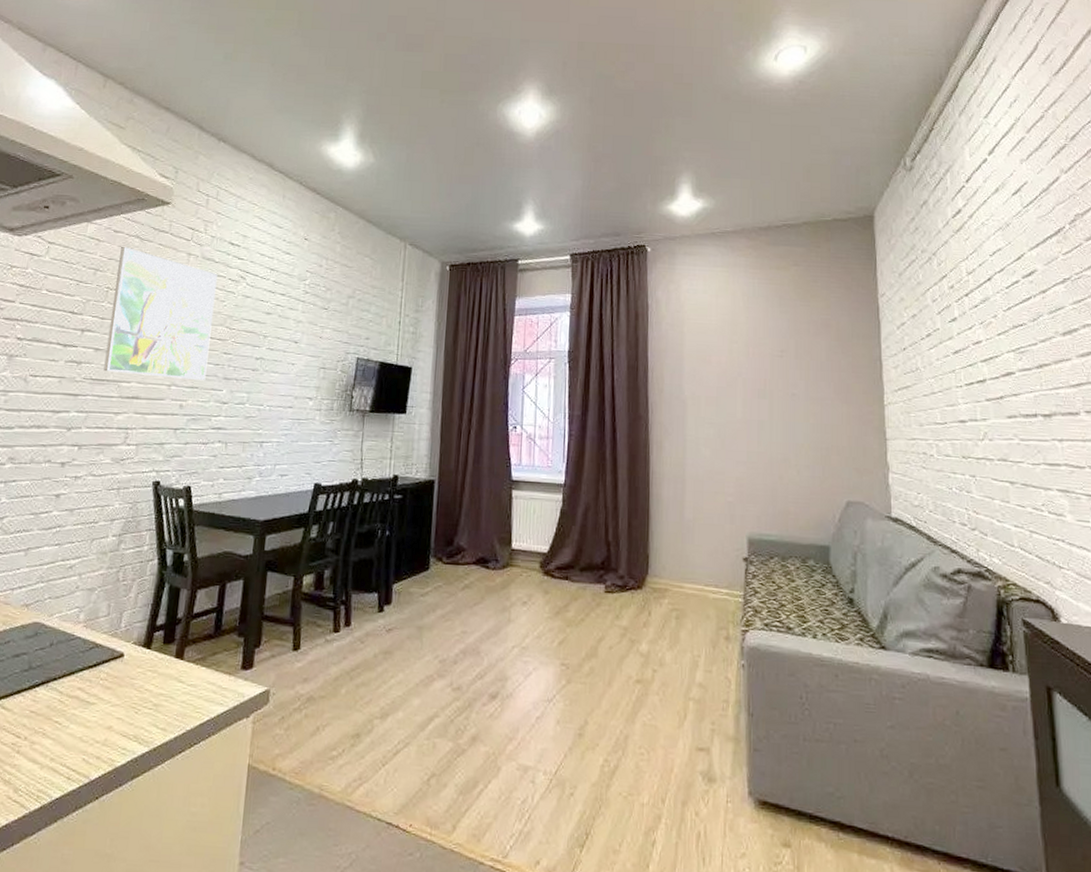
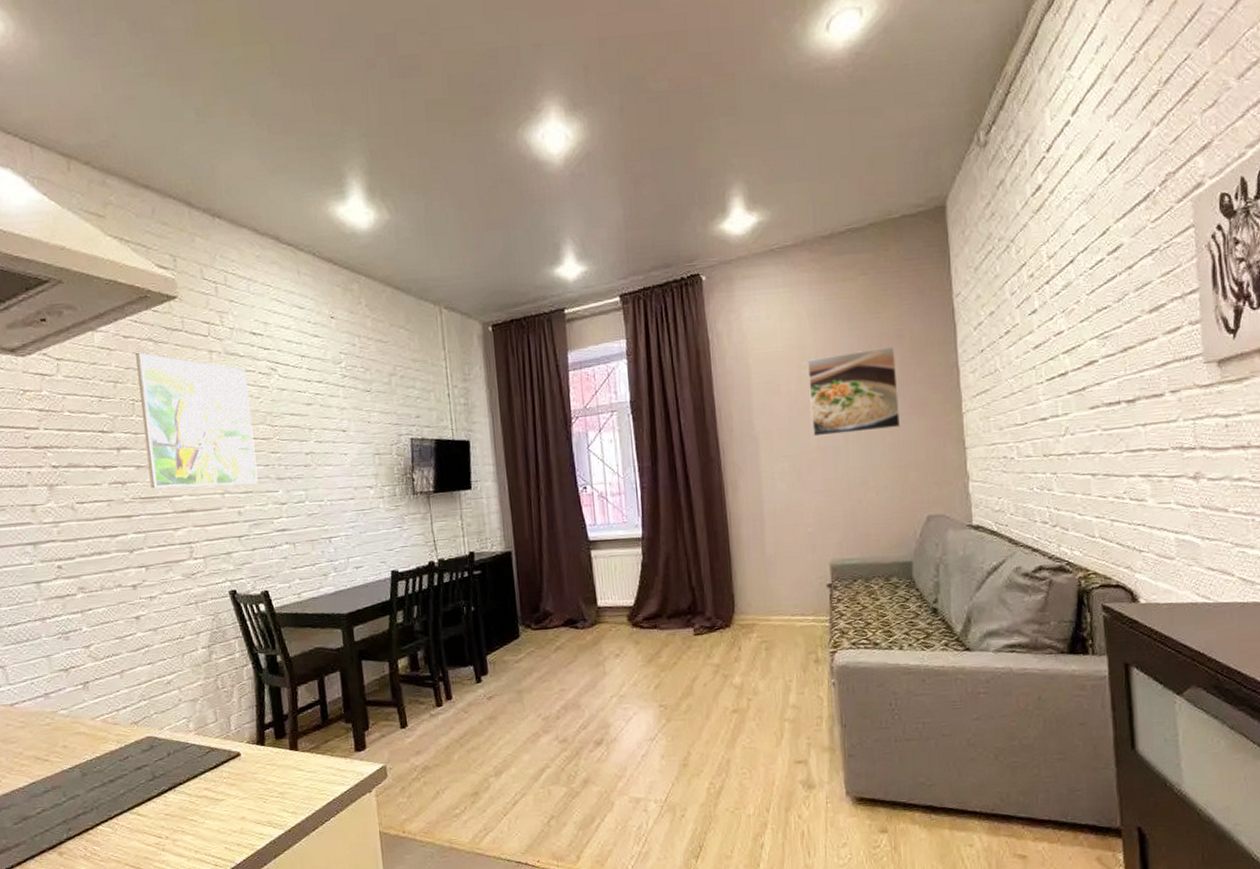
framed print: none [738,333,824,411] -> present [806,346,901,437]

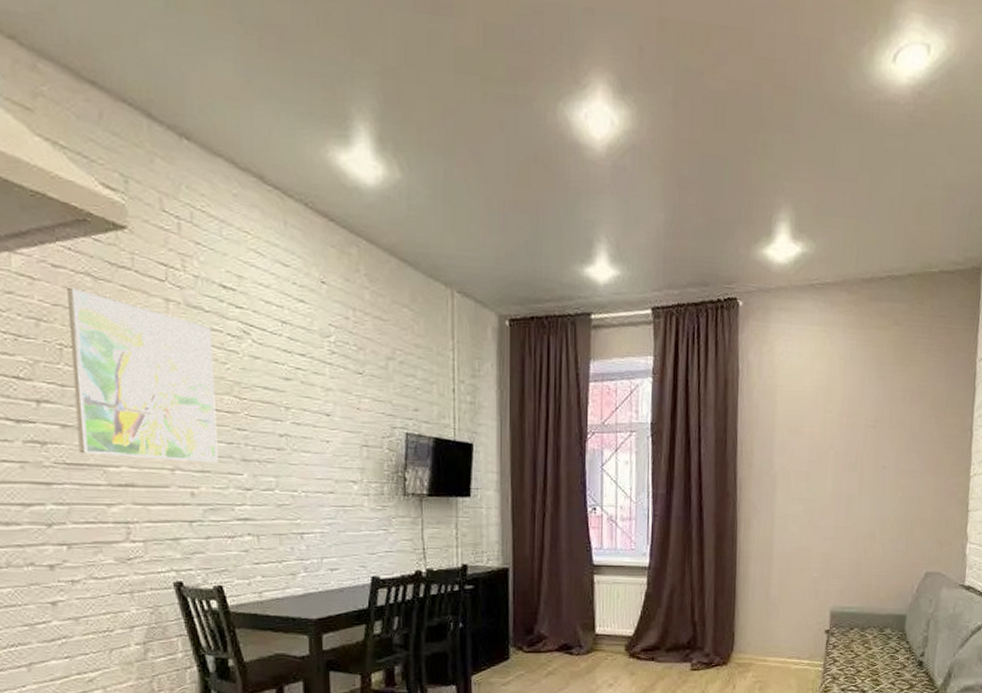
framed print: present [806,346,901,437] -> none [830,401,917,484]

